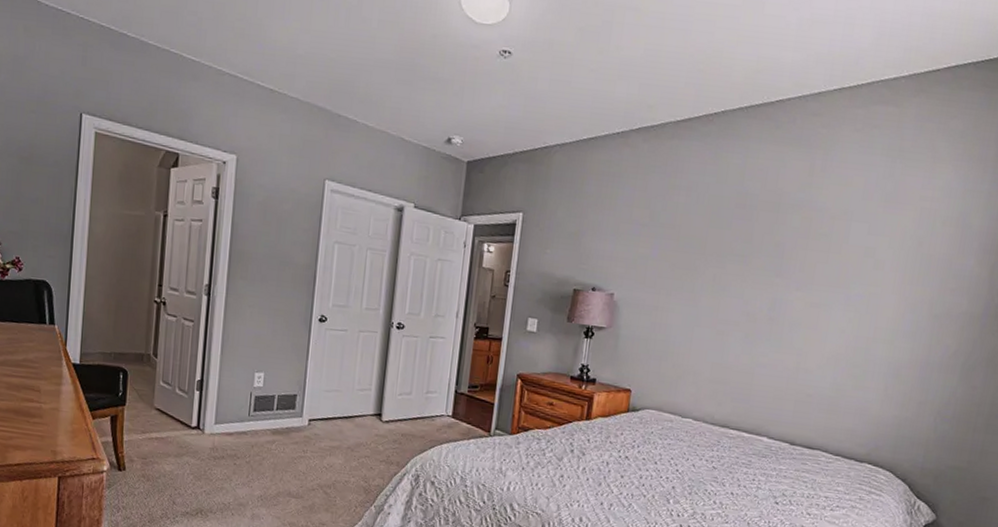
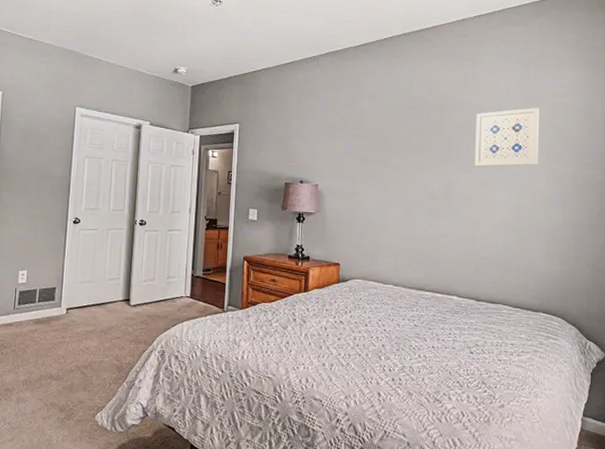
wall art: none [809,213,902,287] -> present [475,107,540,167]

